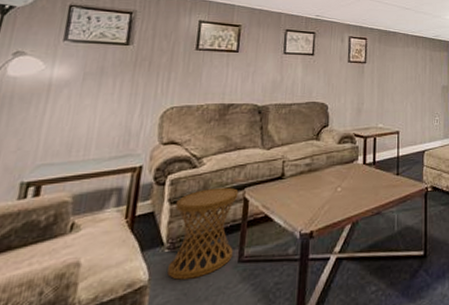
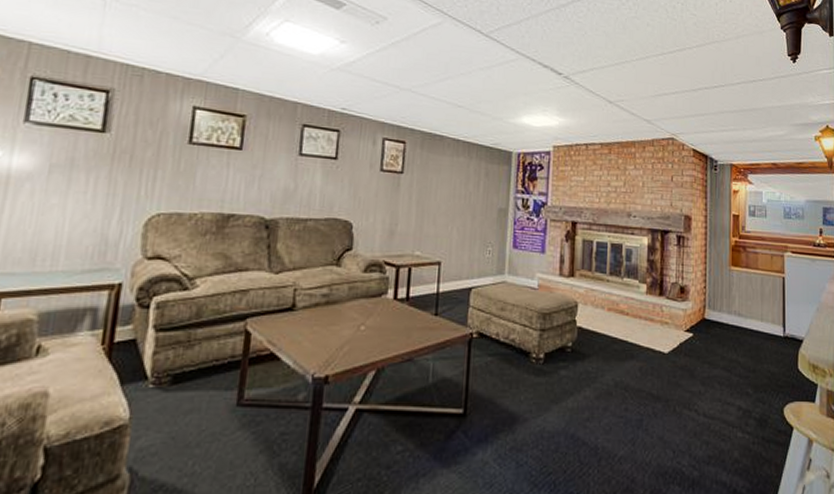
side table: present [167,187,239,280] -> none [152,315,239,421]

